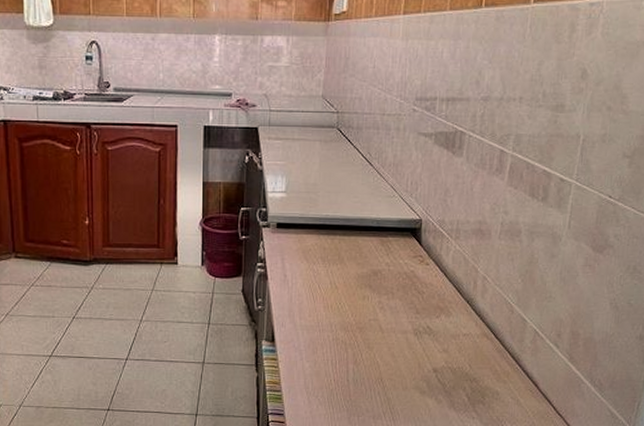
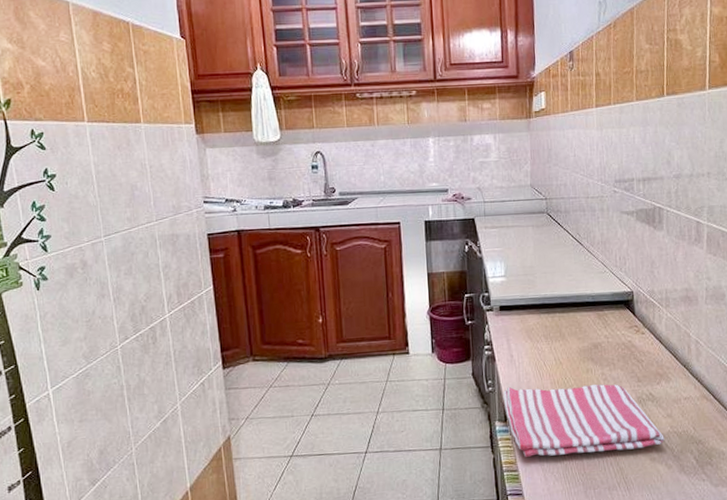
dish towel: none [272,307,437,381] -> present [503,384,665,457]

